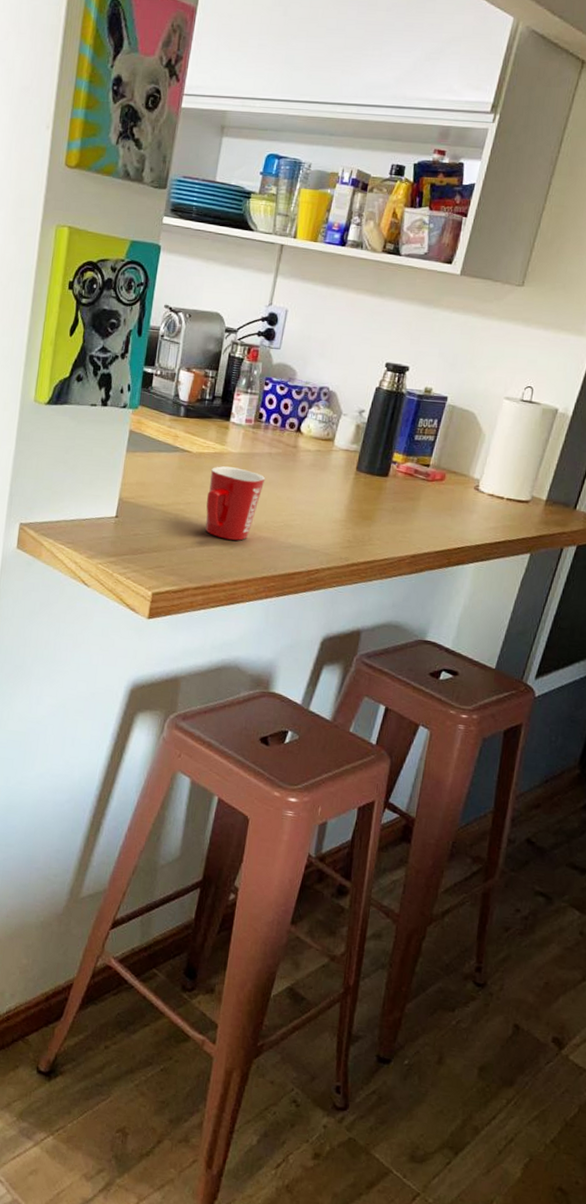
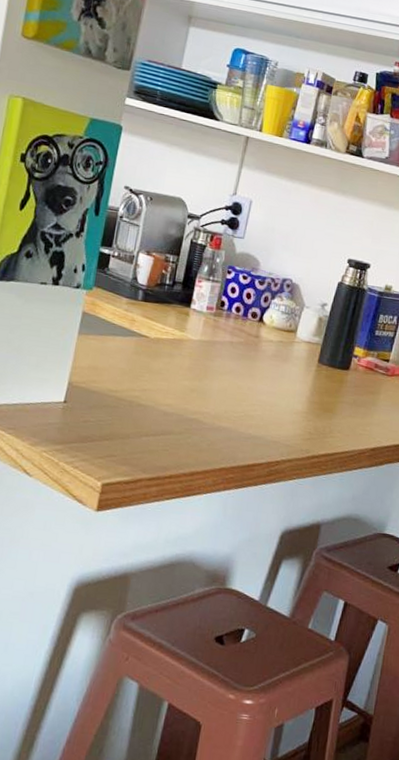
mug: present [205,466,266,541] -> none [162,353,226,430]

